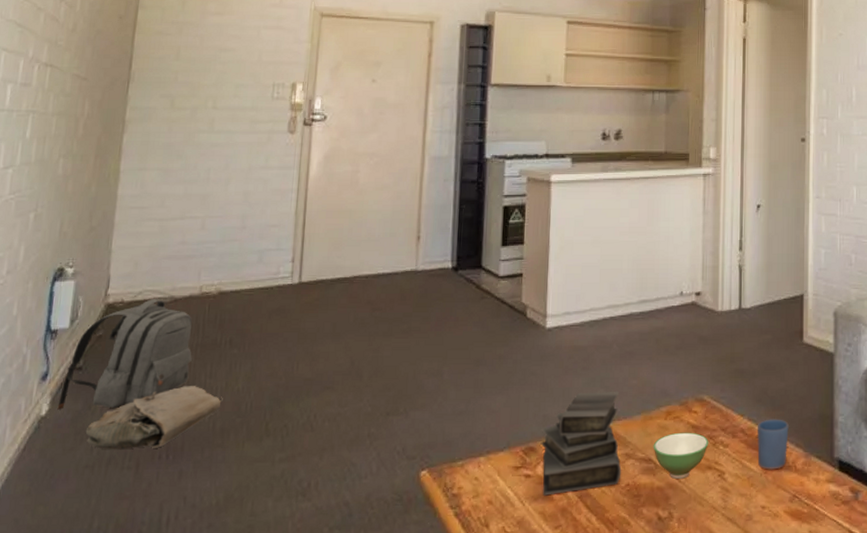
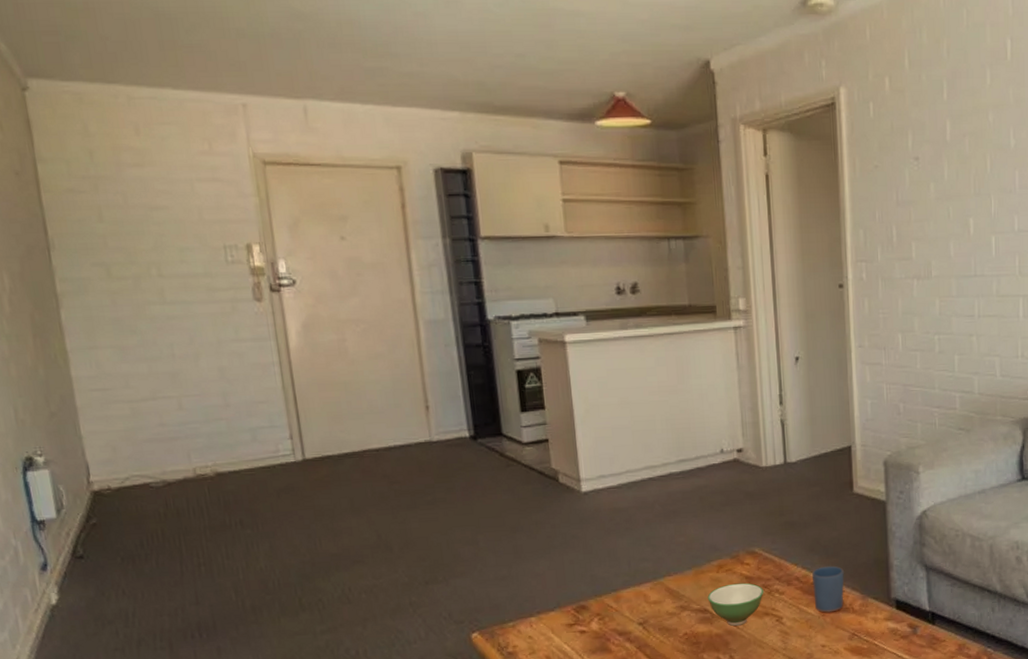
backpack: present [57,299,193,410] -> none [67,484,204,598]
bag: present [85,386,223,450] -> none [105,567,247,632]
diary: present [540,392,622,496] -> none [590,549,678,649]

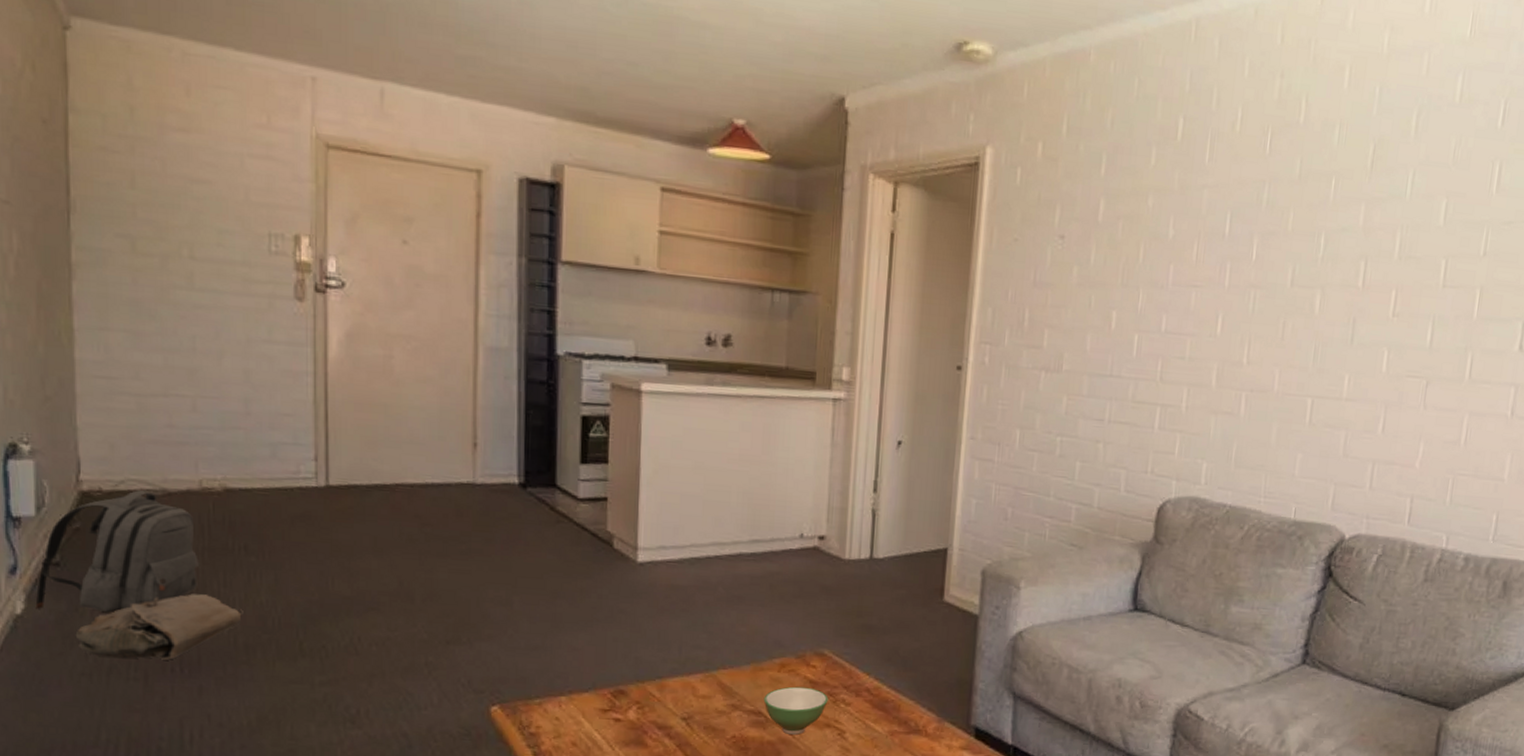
backpack: none [67,484,204,598] -> present [35,490,200,612]
bag: none [105,567,247,632] -> present [75,594,243,660]
mug: present [812,566,844,613] -> none [883,680,921,733]

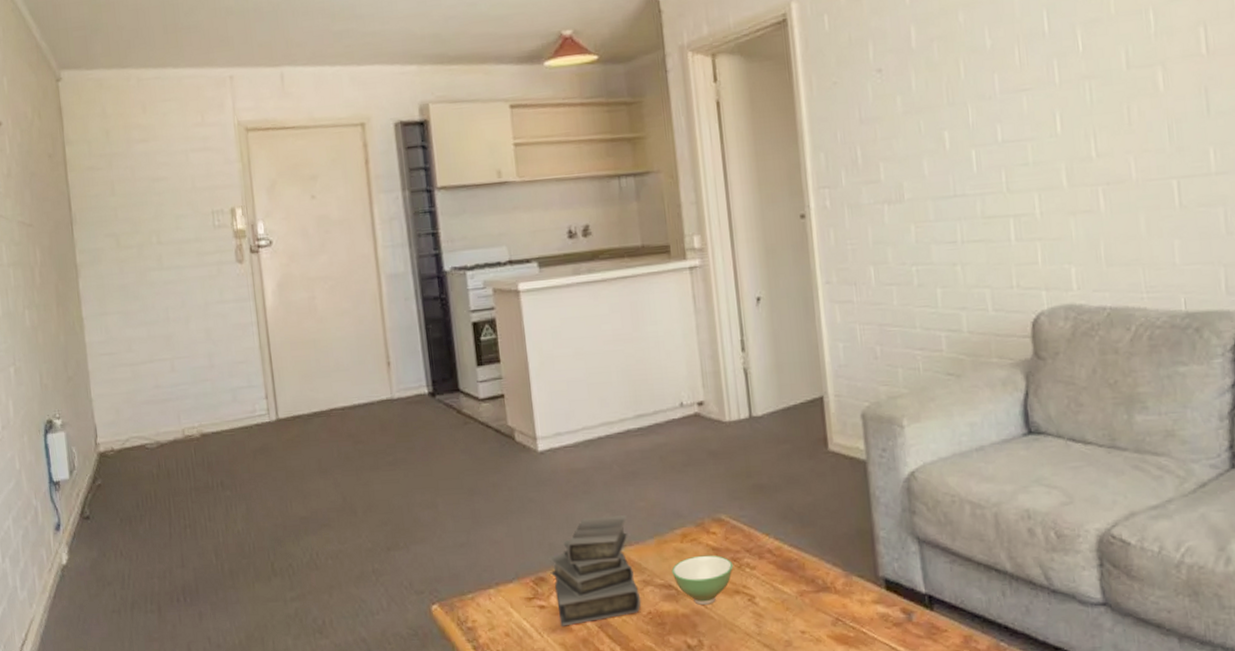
backpack: present [35,490,200,612] -> none [75,445,190,558]
bag: present [75,594,243,660] -> none [105,529,226,595]
diary: none [632,636,727,742] -> present [549,515,642,627]

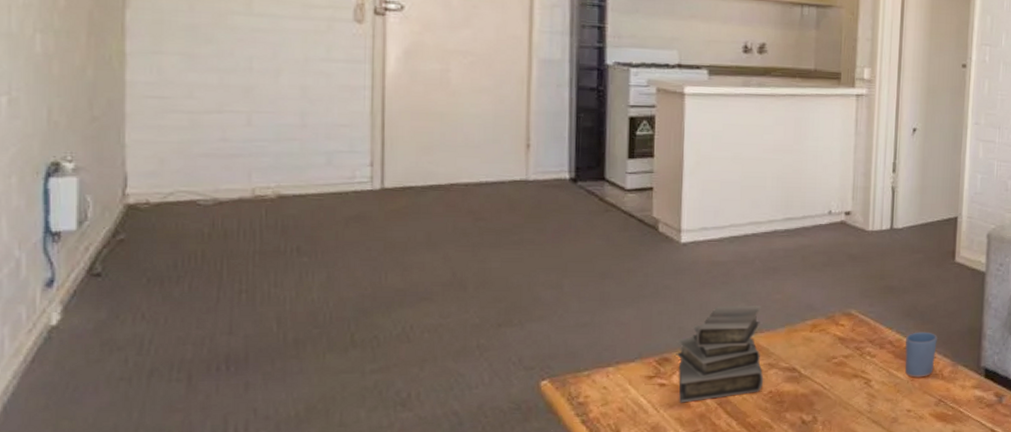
bowl: present [671,555,733,605] -> none [797,344,856,386]
mug: none [786,536,824,592] -> present [905,332,937,378]

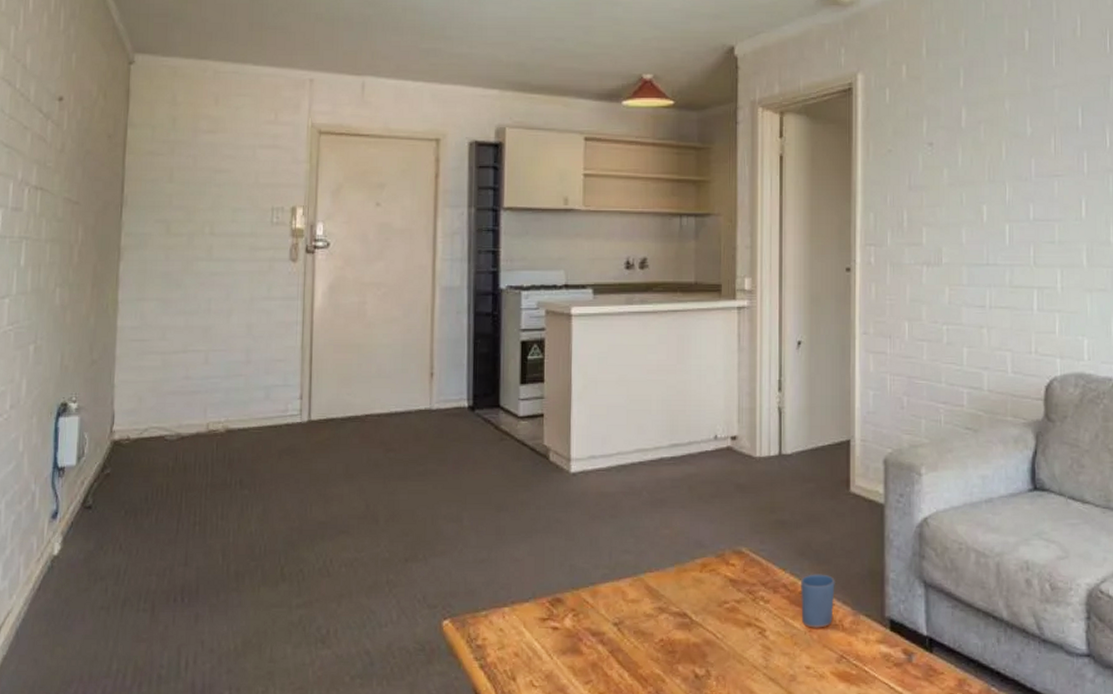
diary: present [676,306,764,403] -> none [568,541,655,649]

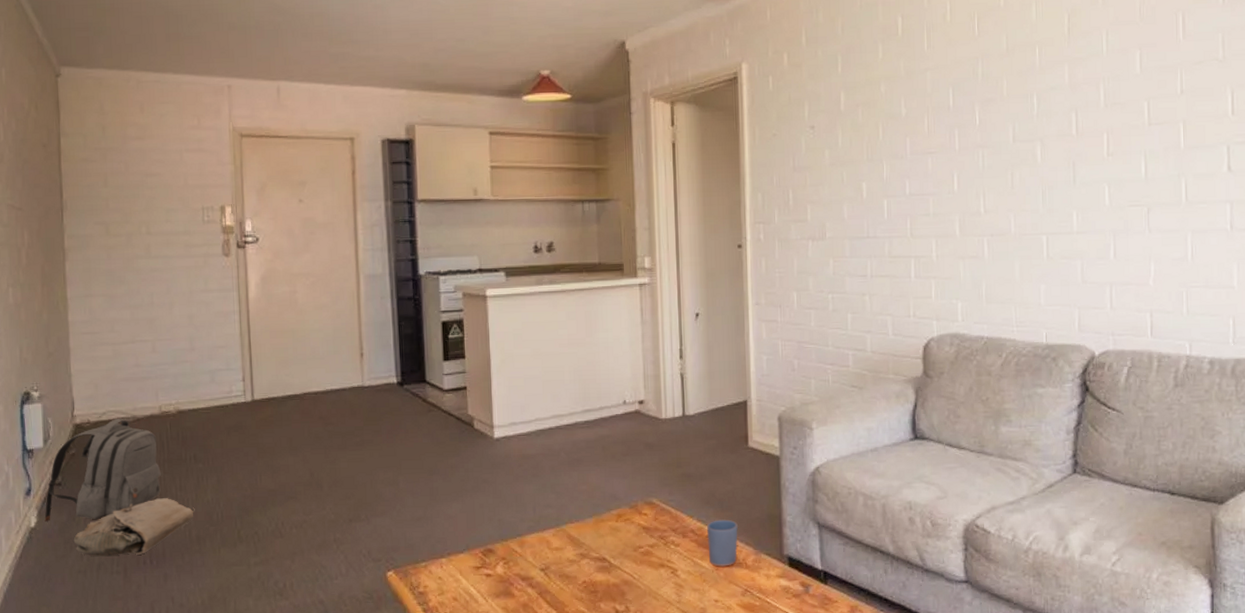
backpack: none [69,436,203,549] -> present [44,419,162,522]
bag: none [99,527,236,592] -> present [73,498,195,557]

